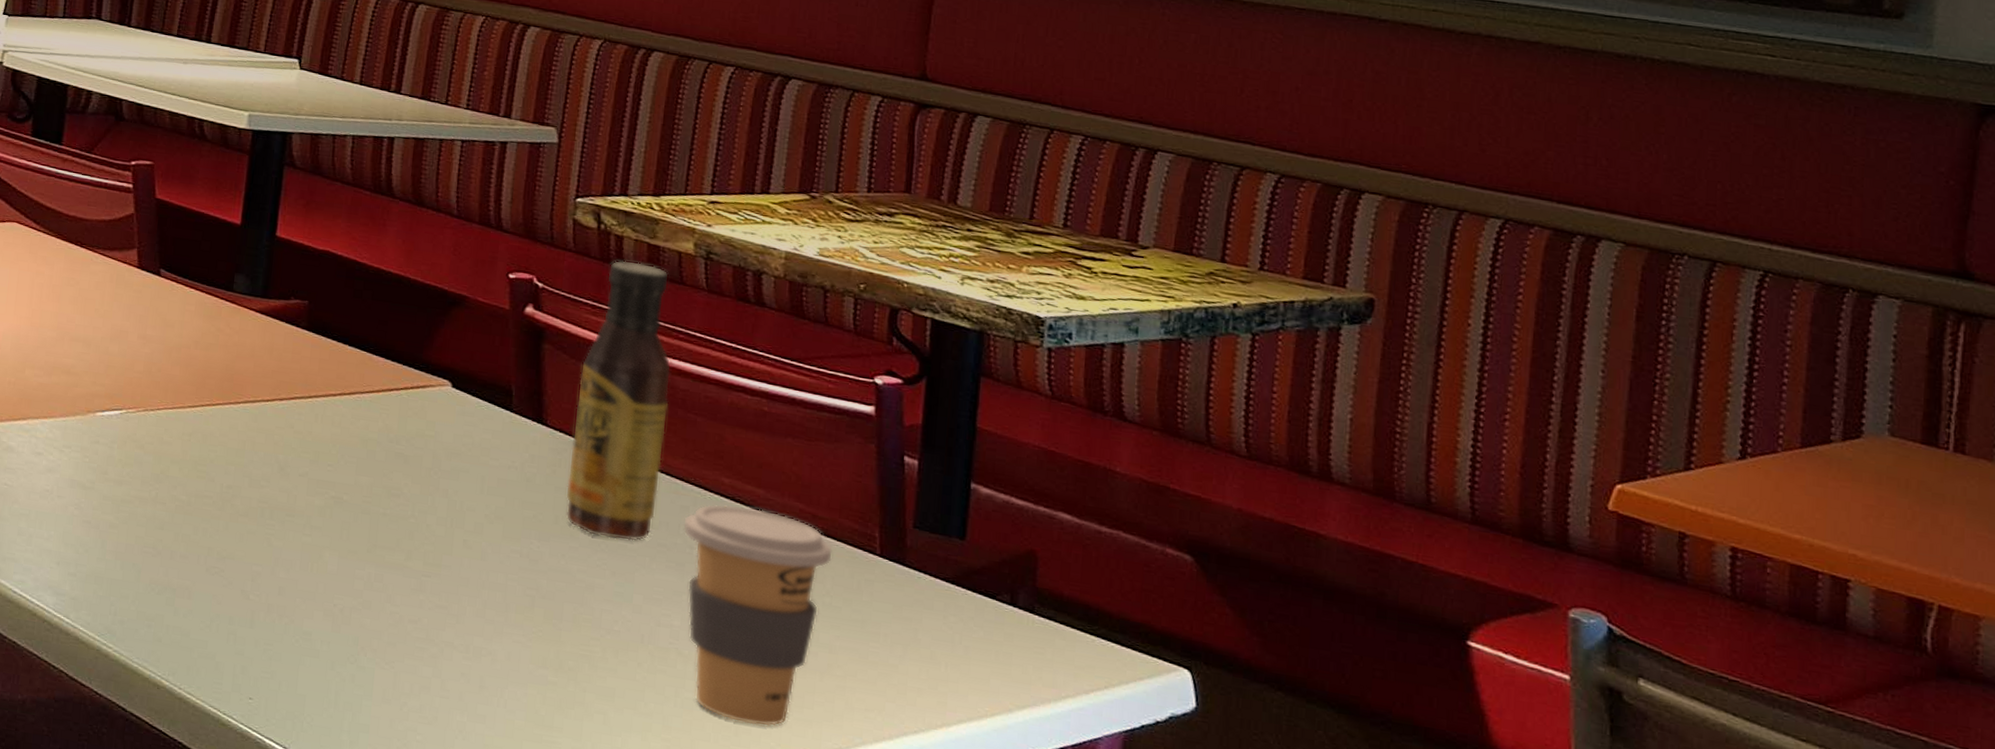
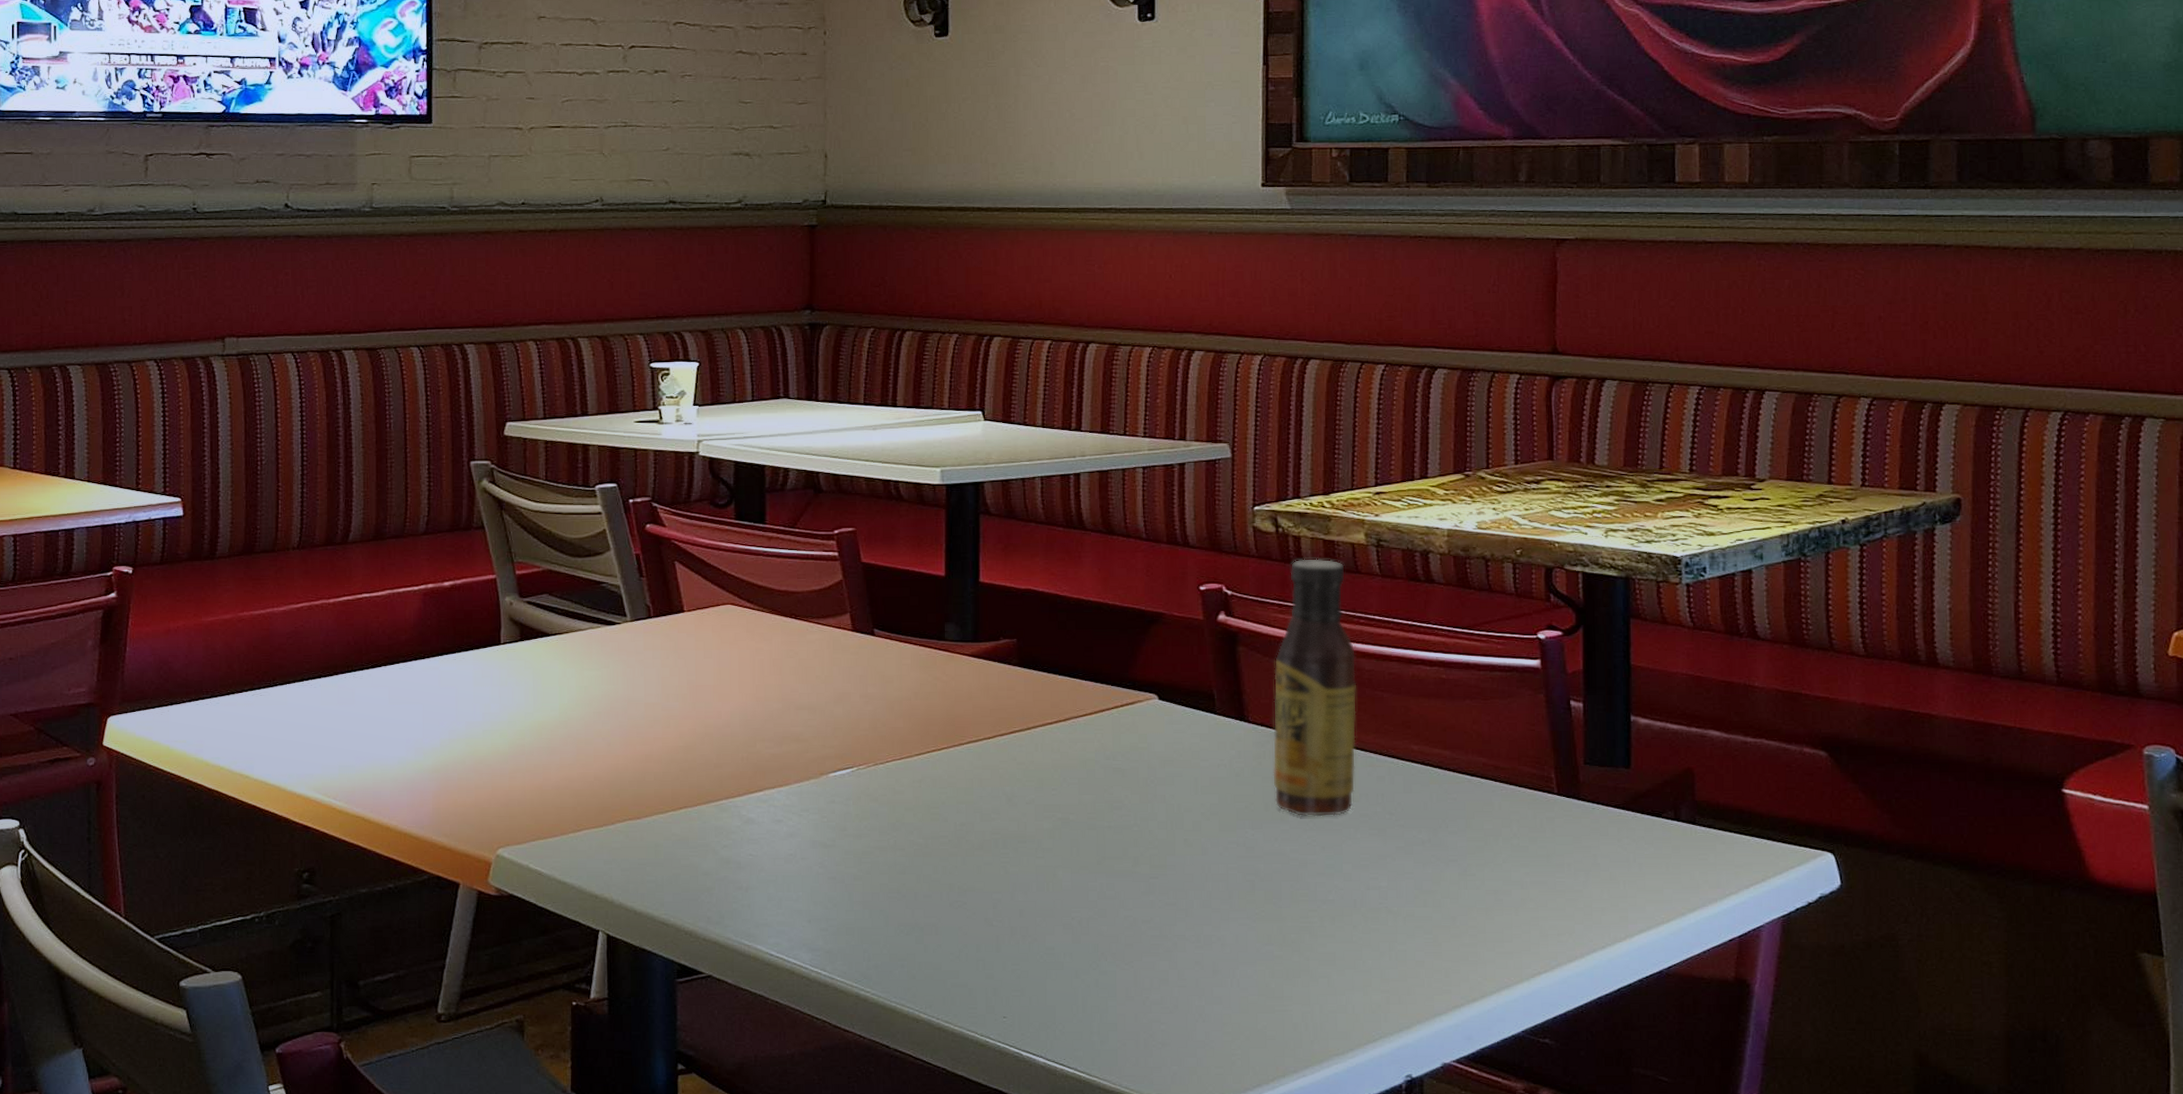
coffee cup: present [683,504,834,727] -> none [1381,769,1516,965]

